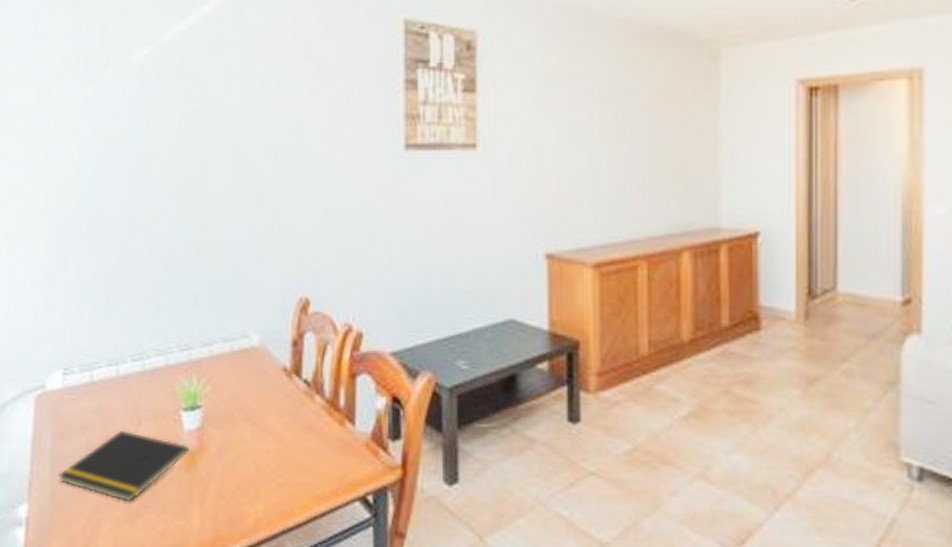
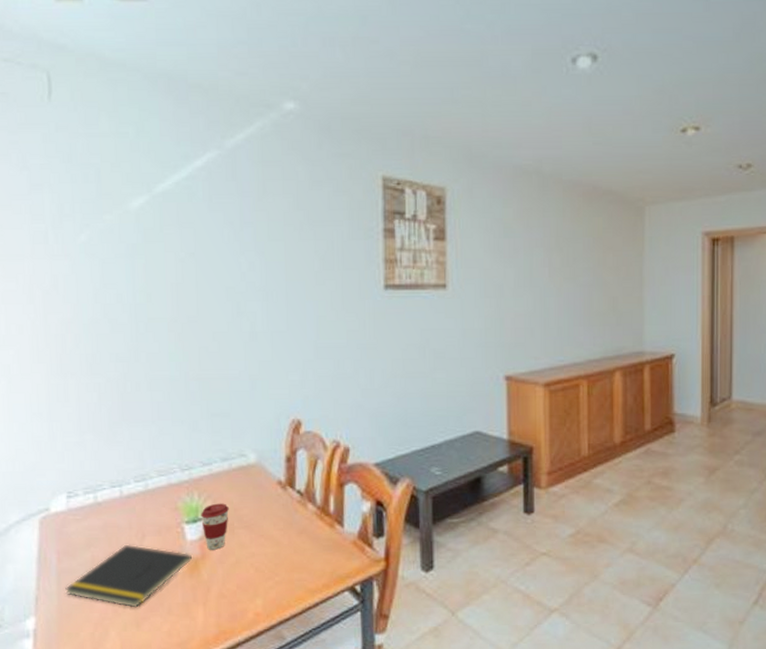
coffee cup: none [200,389,229,443] -> present [201,503,229,550]

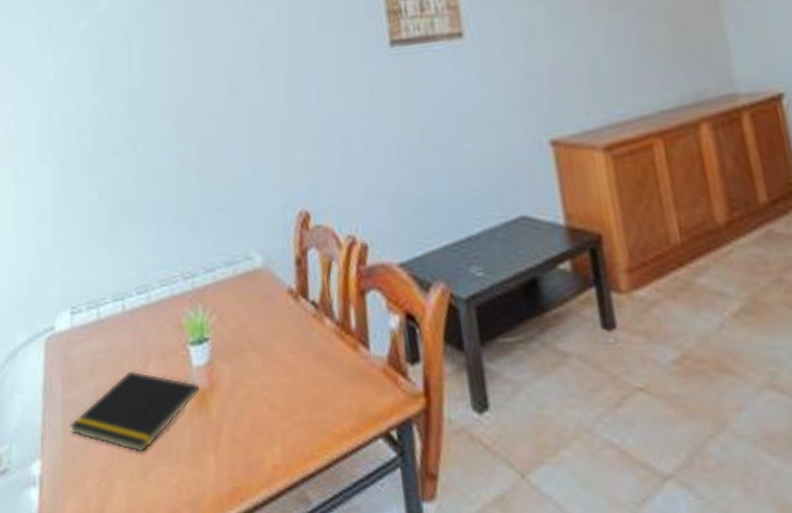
coffee cup: present [201,503,229,550] -> none [206,319,237,379]

